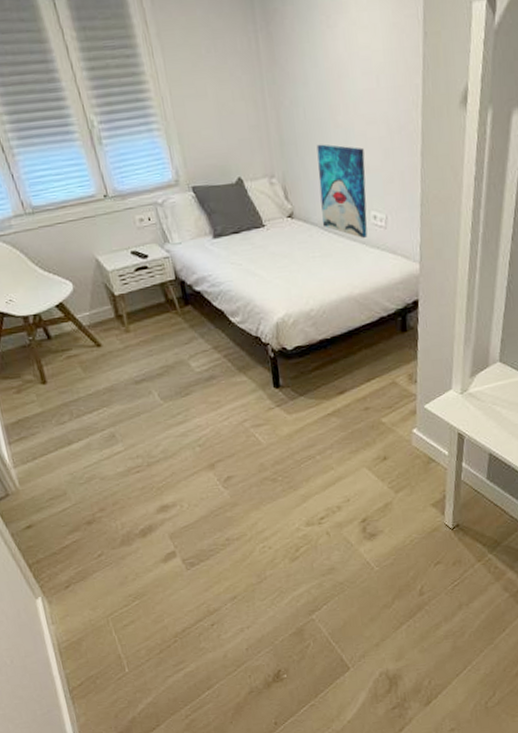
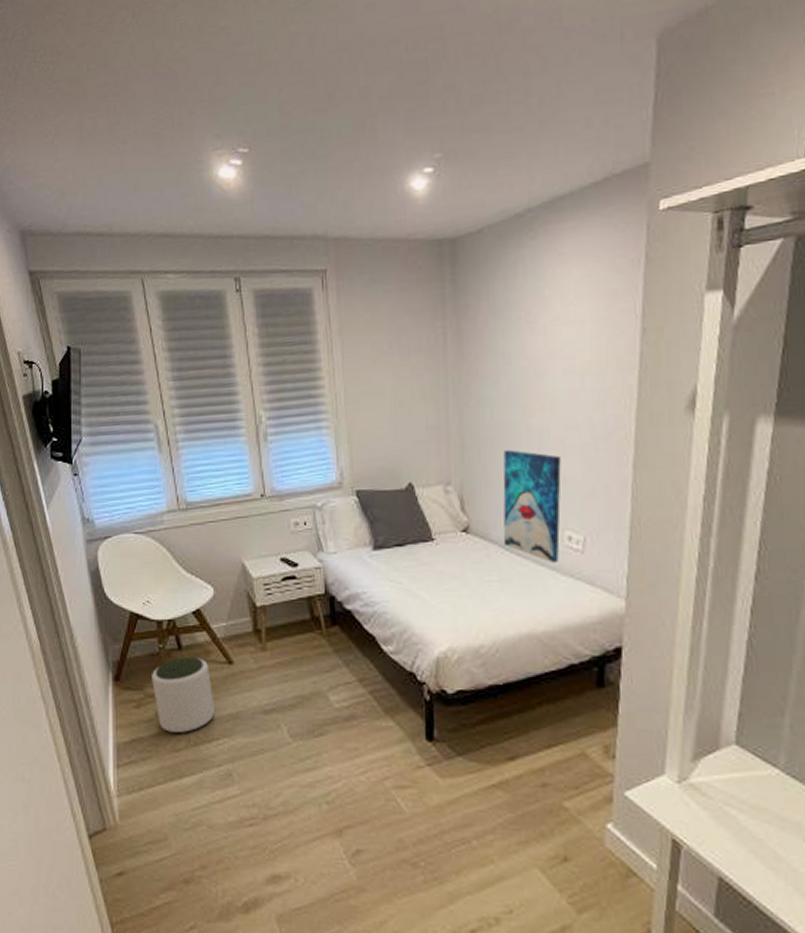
plant pot: none [26,344,92,410] -> present [152,658,214,732]

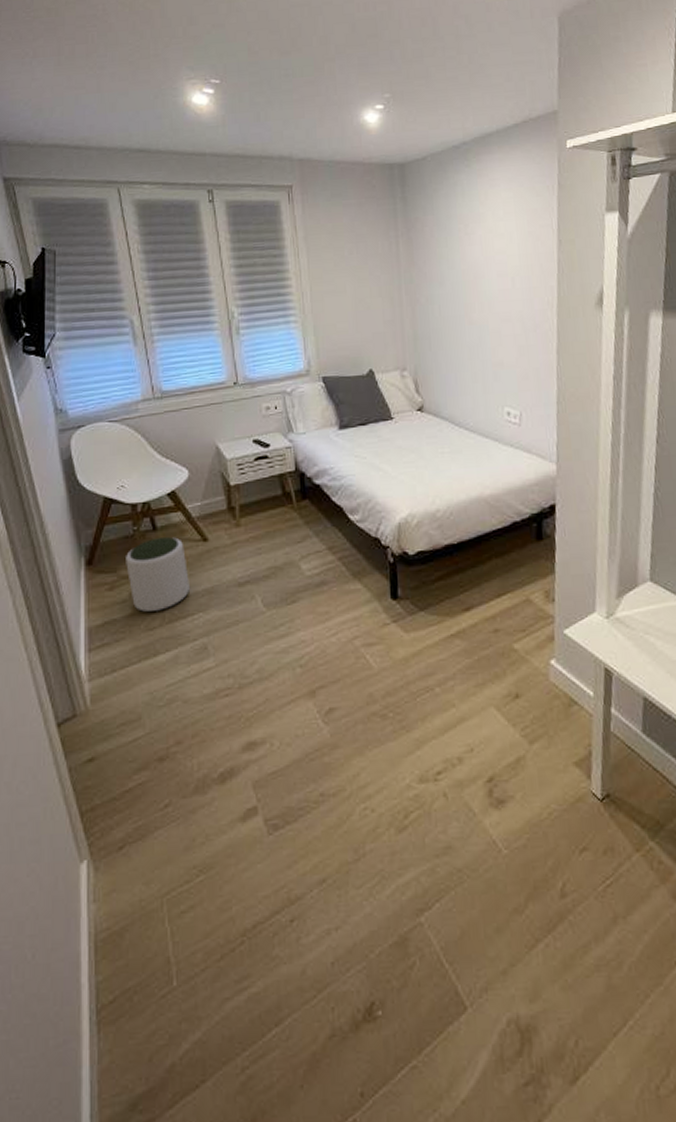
wall art: present [503,449,561,562] -> none [450,339,501,435]

